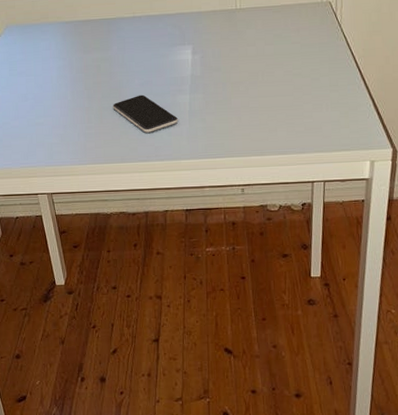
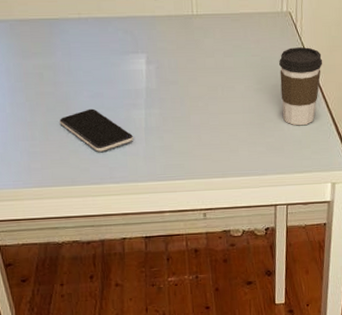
coffee cup: none [318,33,363,107] -> present [279,47,323,126]

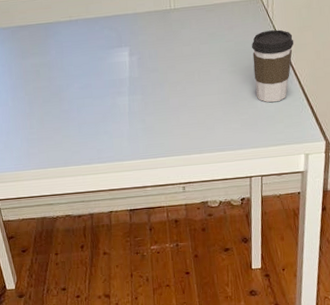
smartphone: present [59,108,134,152] -> none [53,98,119,136]

